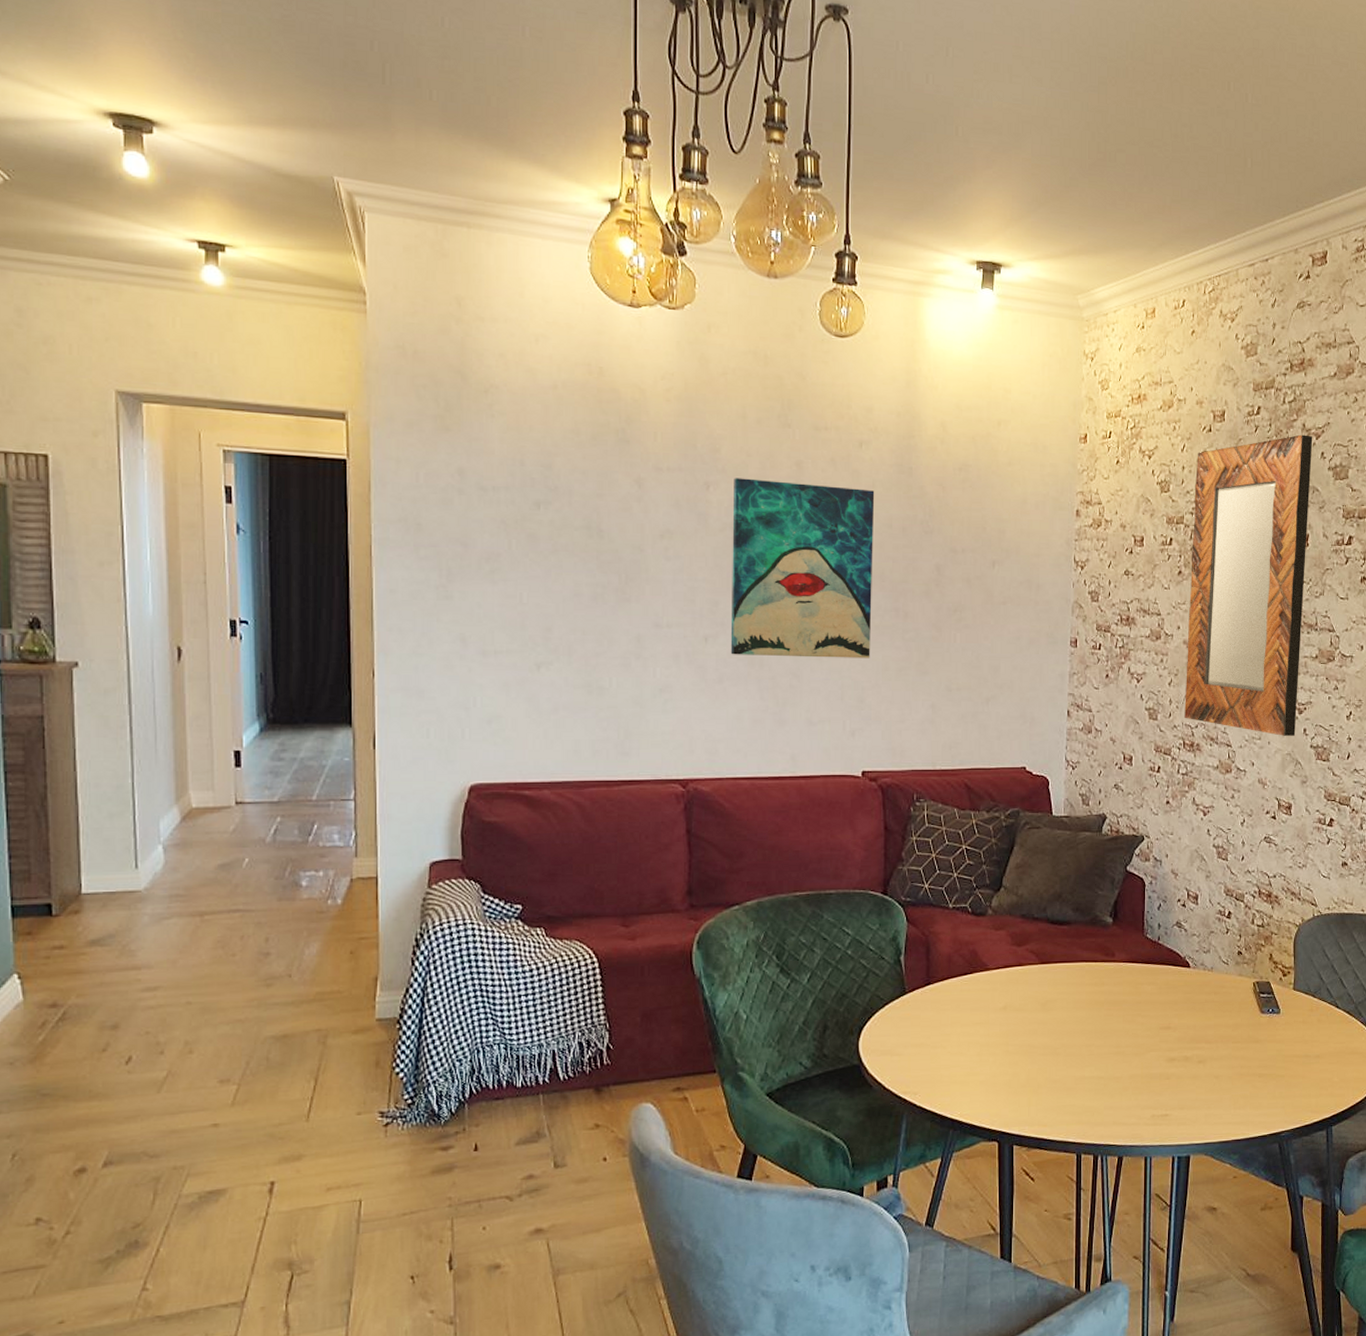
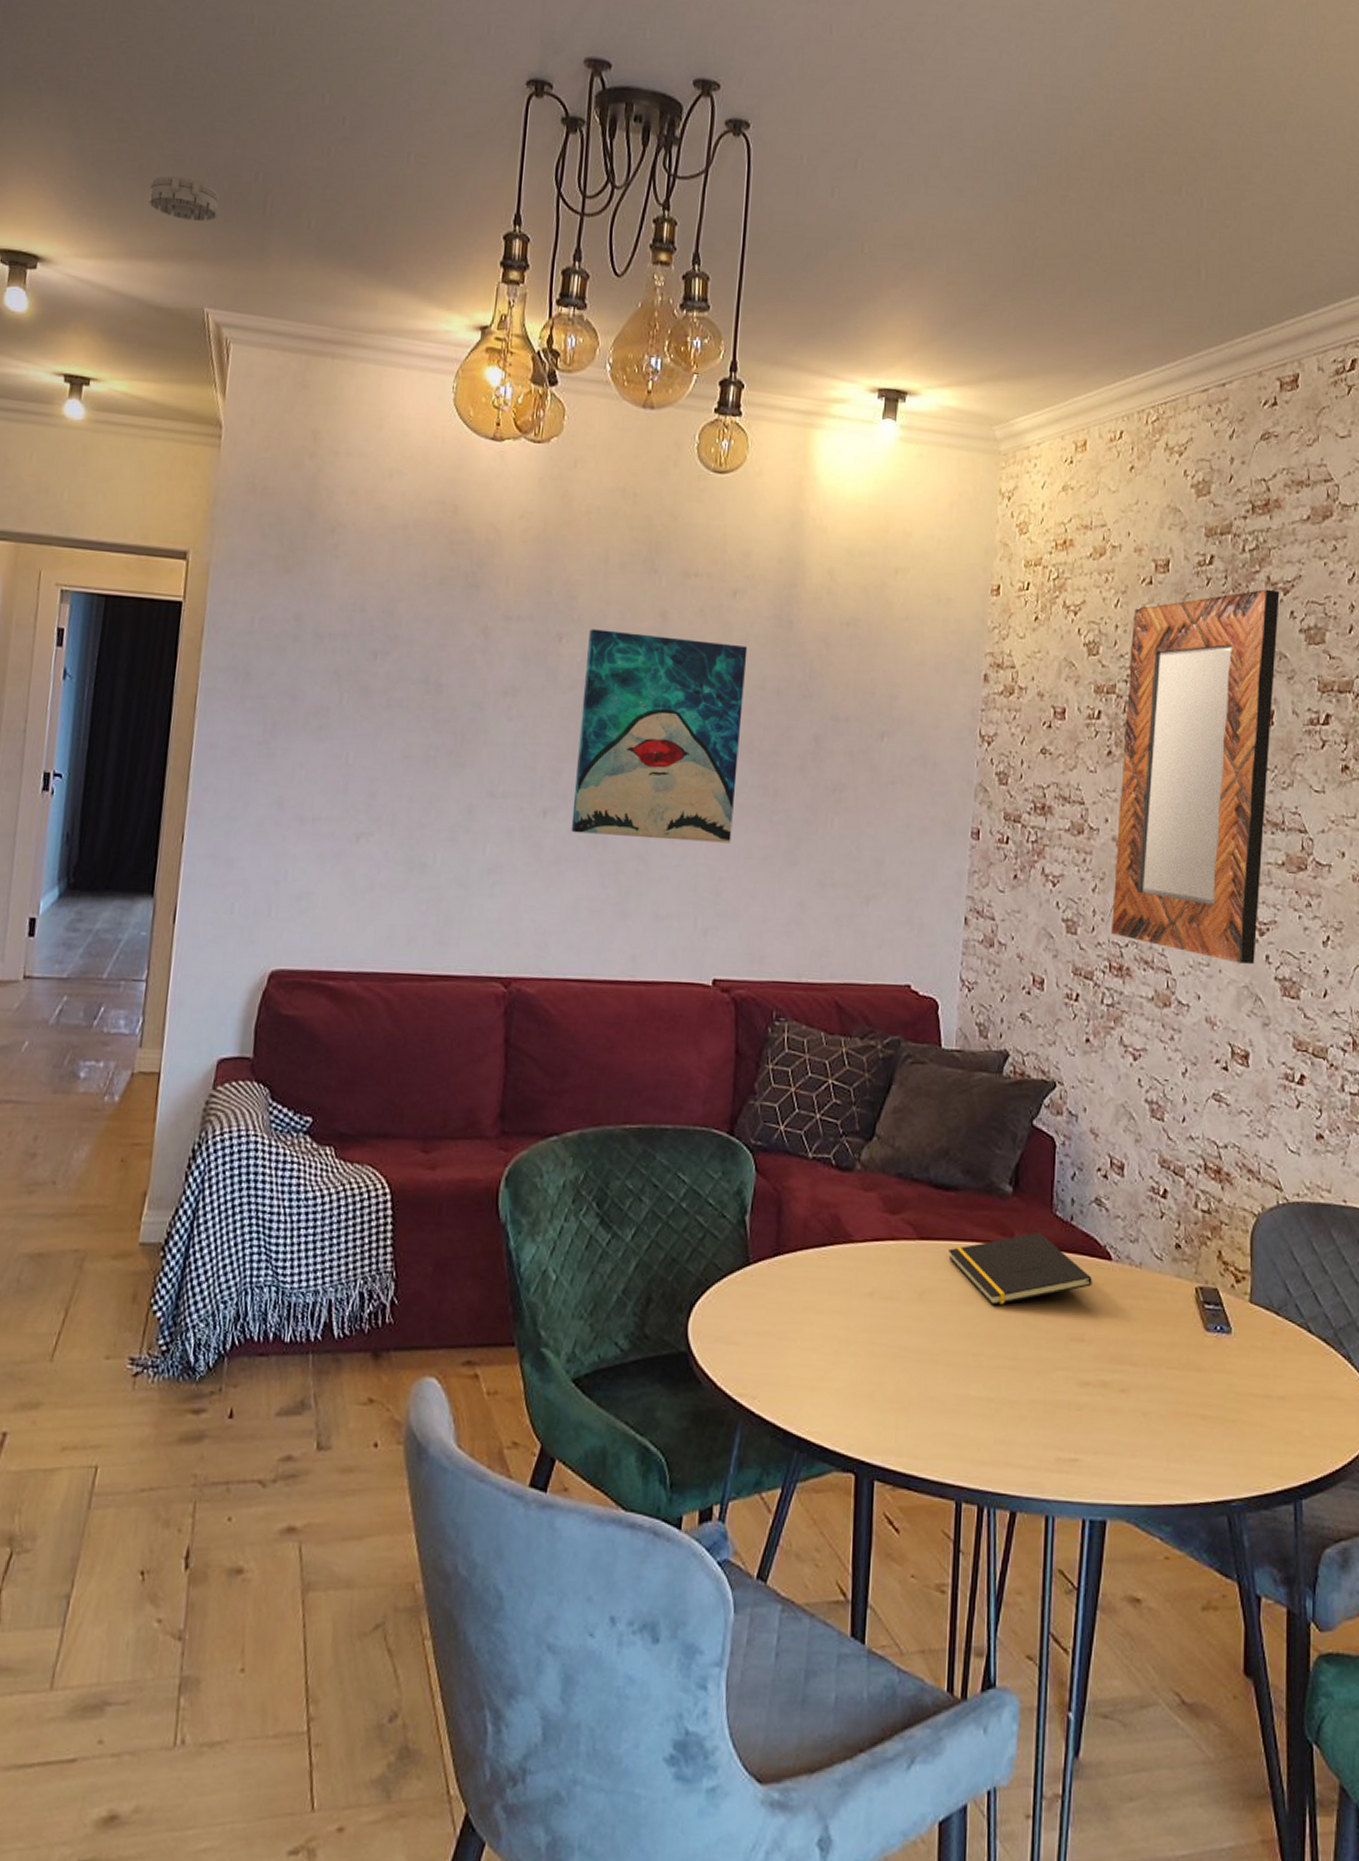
smoke detector: none [262,41,336,90] -> present [149,175,220,222]
notepad: none [1064,950,1176,1009] -> present [948,1231,1092,1306]

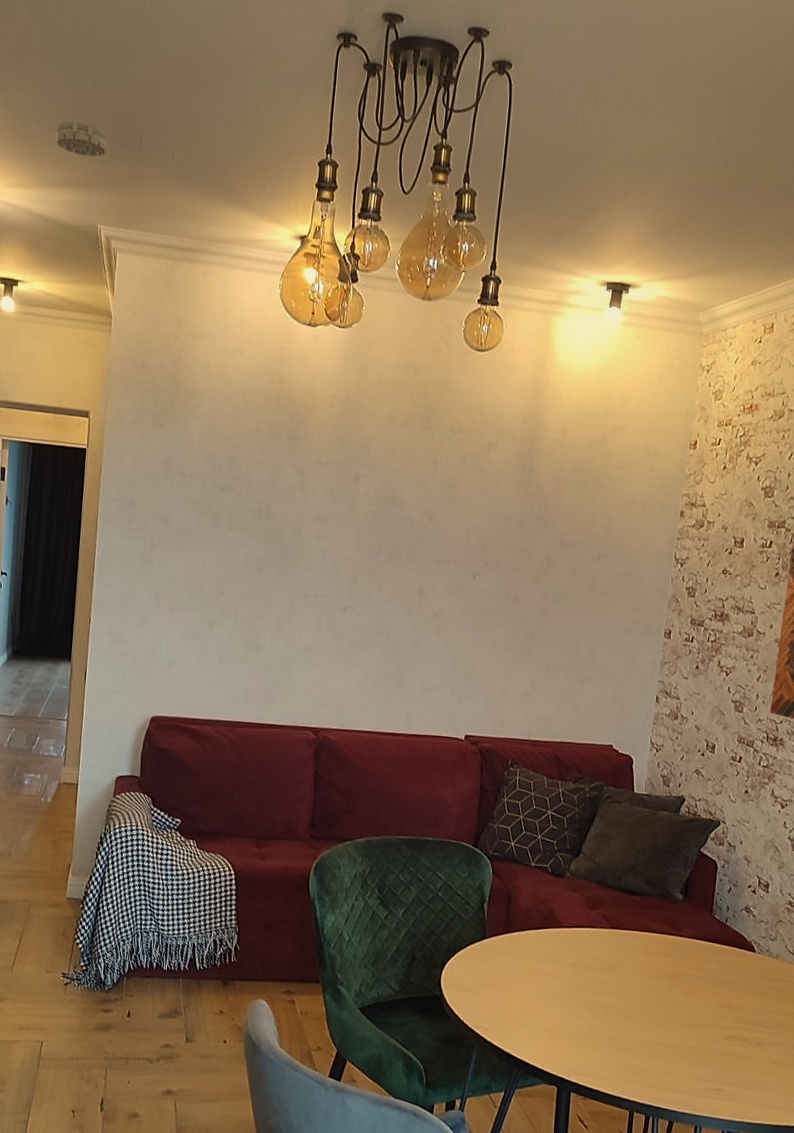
wall art: present [571,629,748,843] -> none [363,472,498,636]
notepad: present [948,1231,1092,1306] -> none [632,928,740,979]

